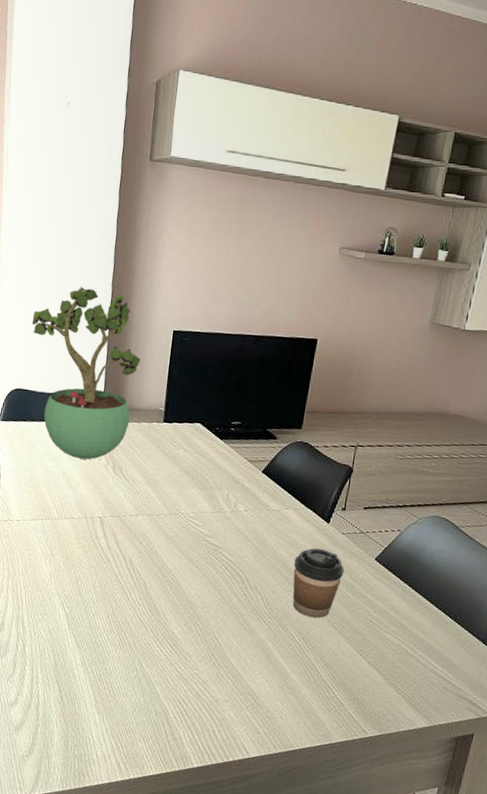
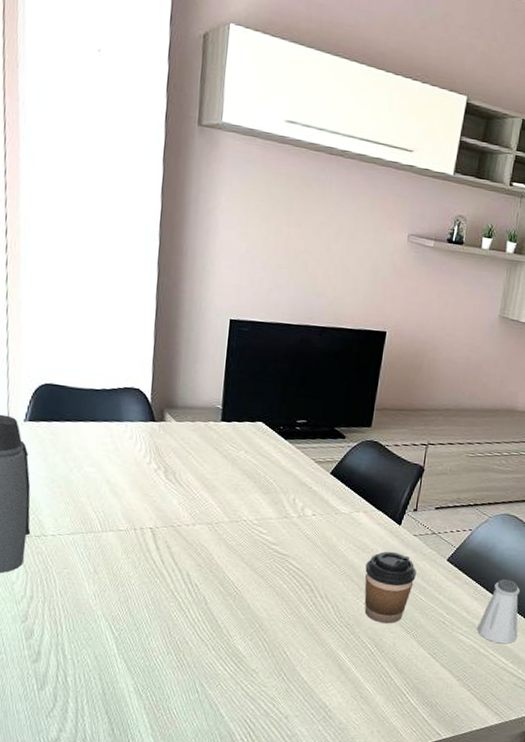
potted plant: present [32,287,141,460] -> none [62,267,194,464]
saltshaker: none [405,581,450,647] -> present [477,579,520,644]

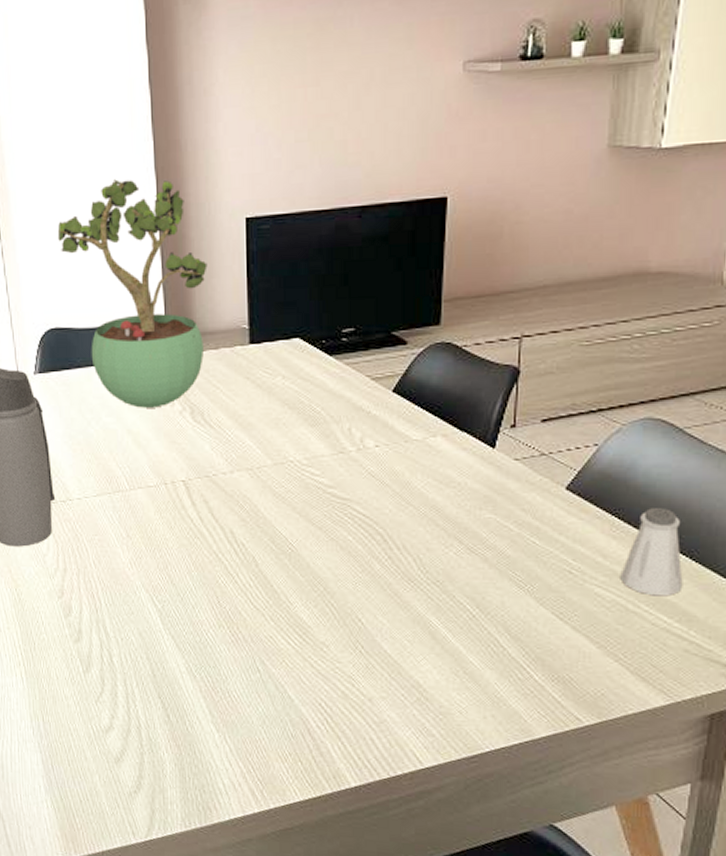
potted plant: none [62,267,194,464] -> present [57,179,208,408]
coffee cup: present [364,551,416,624] -> none [452,483,523,578]

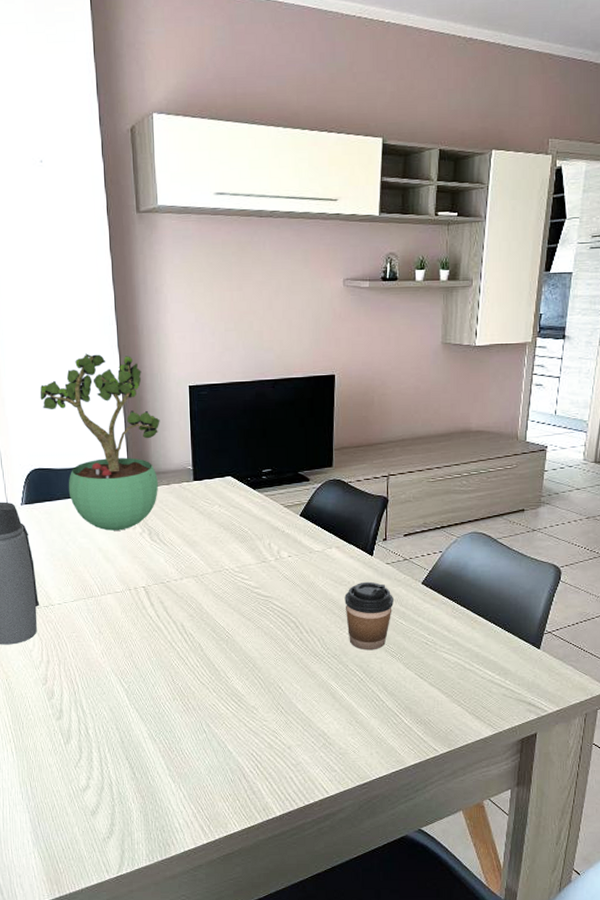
coffee cup: none [452,483,523,578] -> present [344,581,393,651]
saltshaker: present [620,508,683,597] -> none [460,595,500,658]

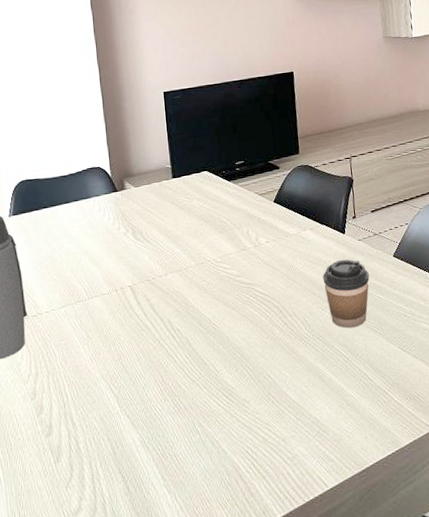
potted plant: present [40,353,160,531] -> none [26,70,140,234]

